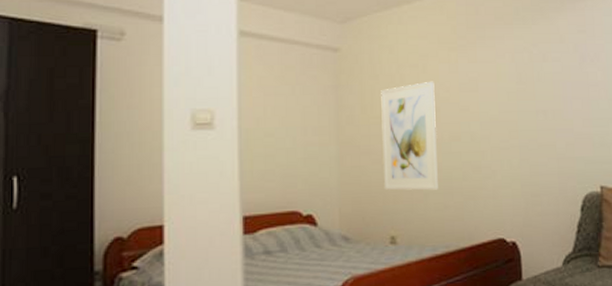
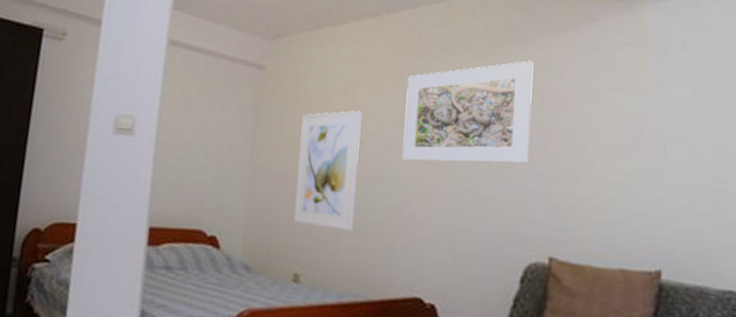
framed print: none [471,24,576,121] -> present [402,60,534,164]

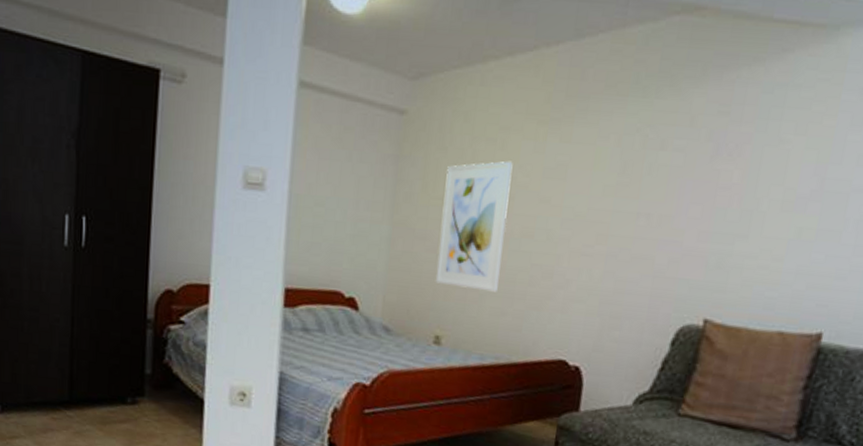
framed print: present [402,60,534,164] -> none [554,101,711,220]

